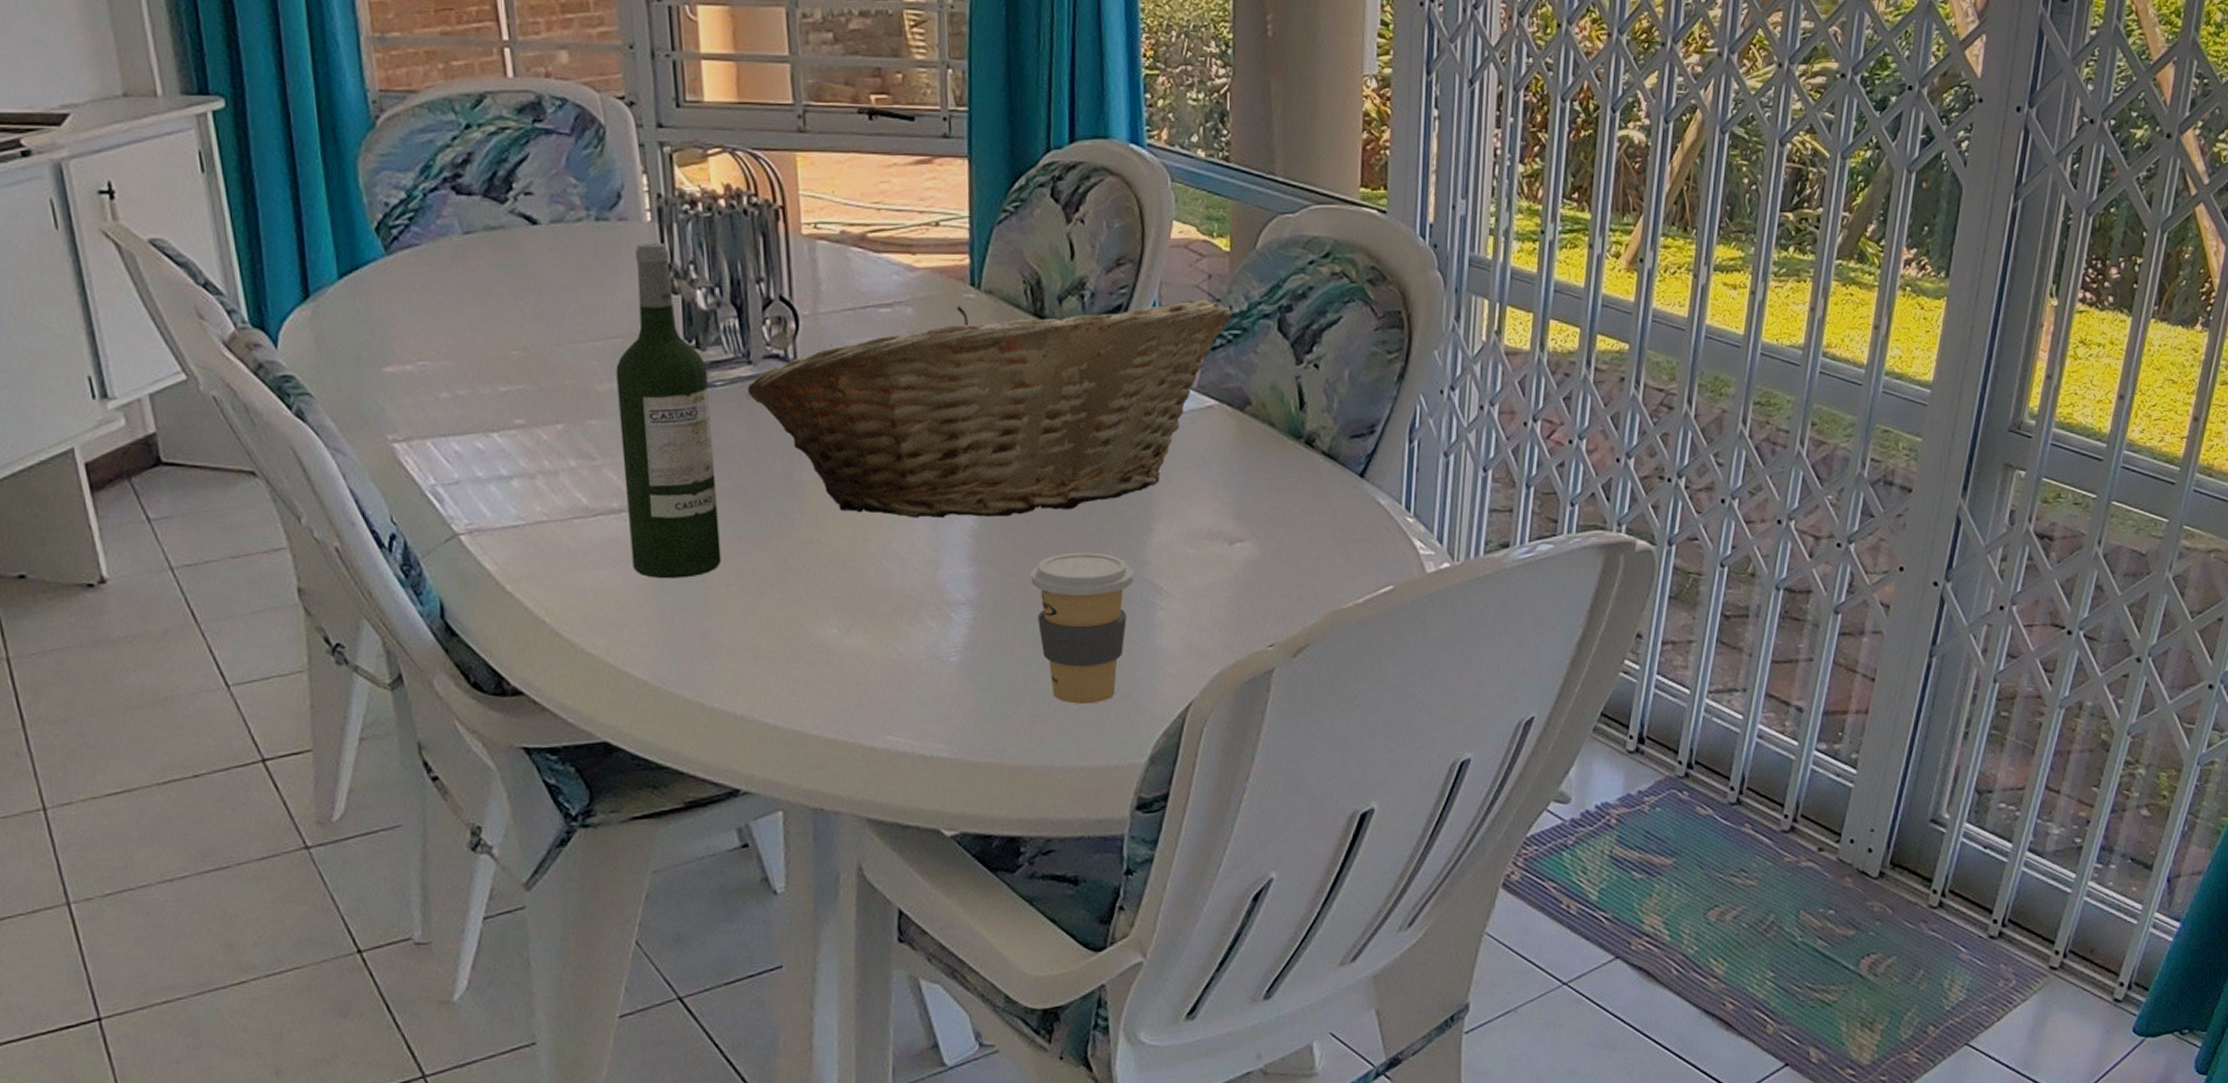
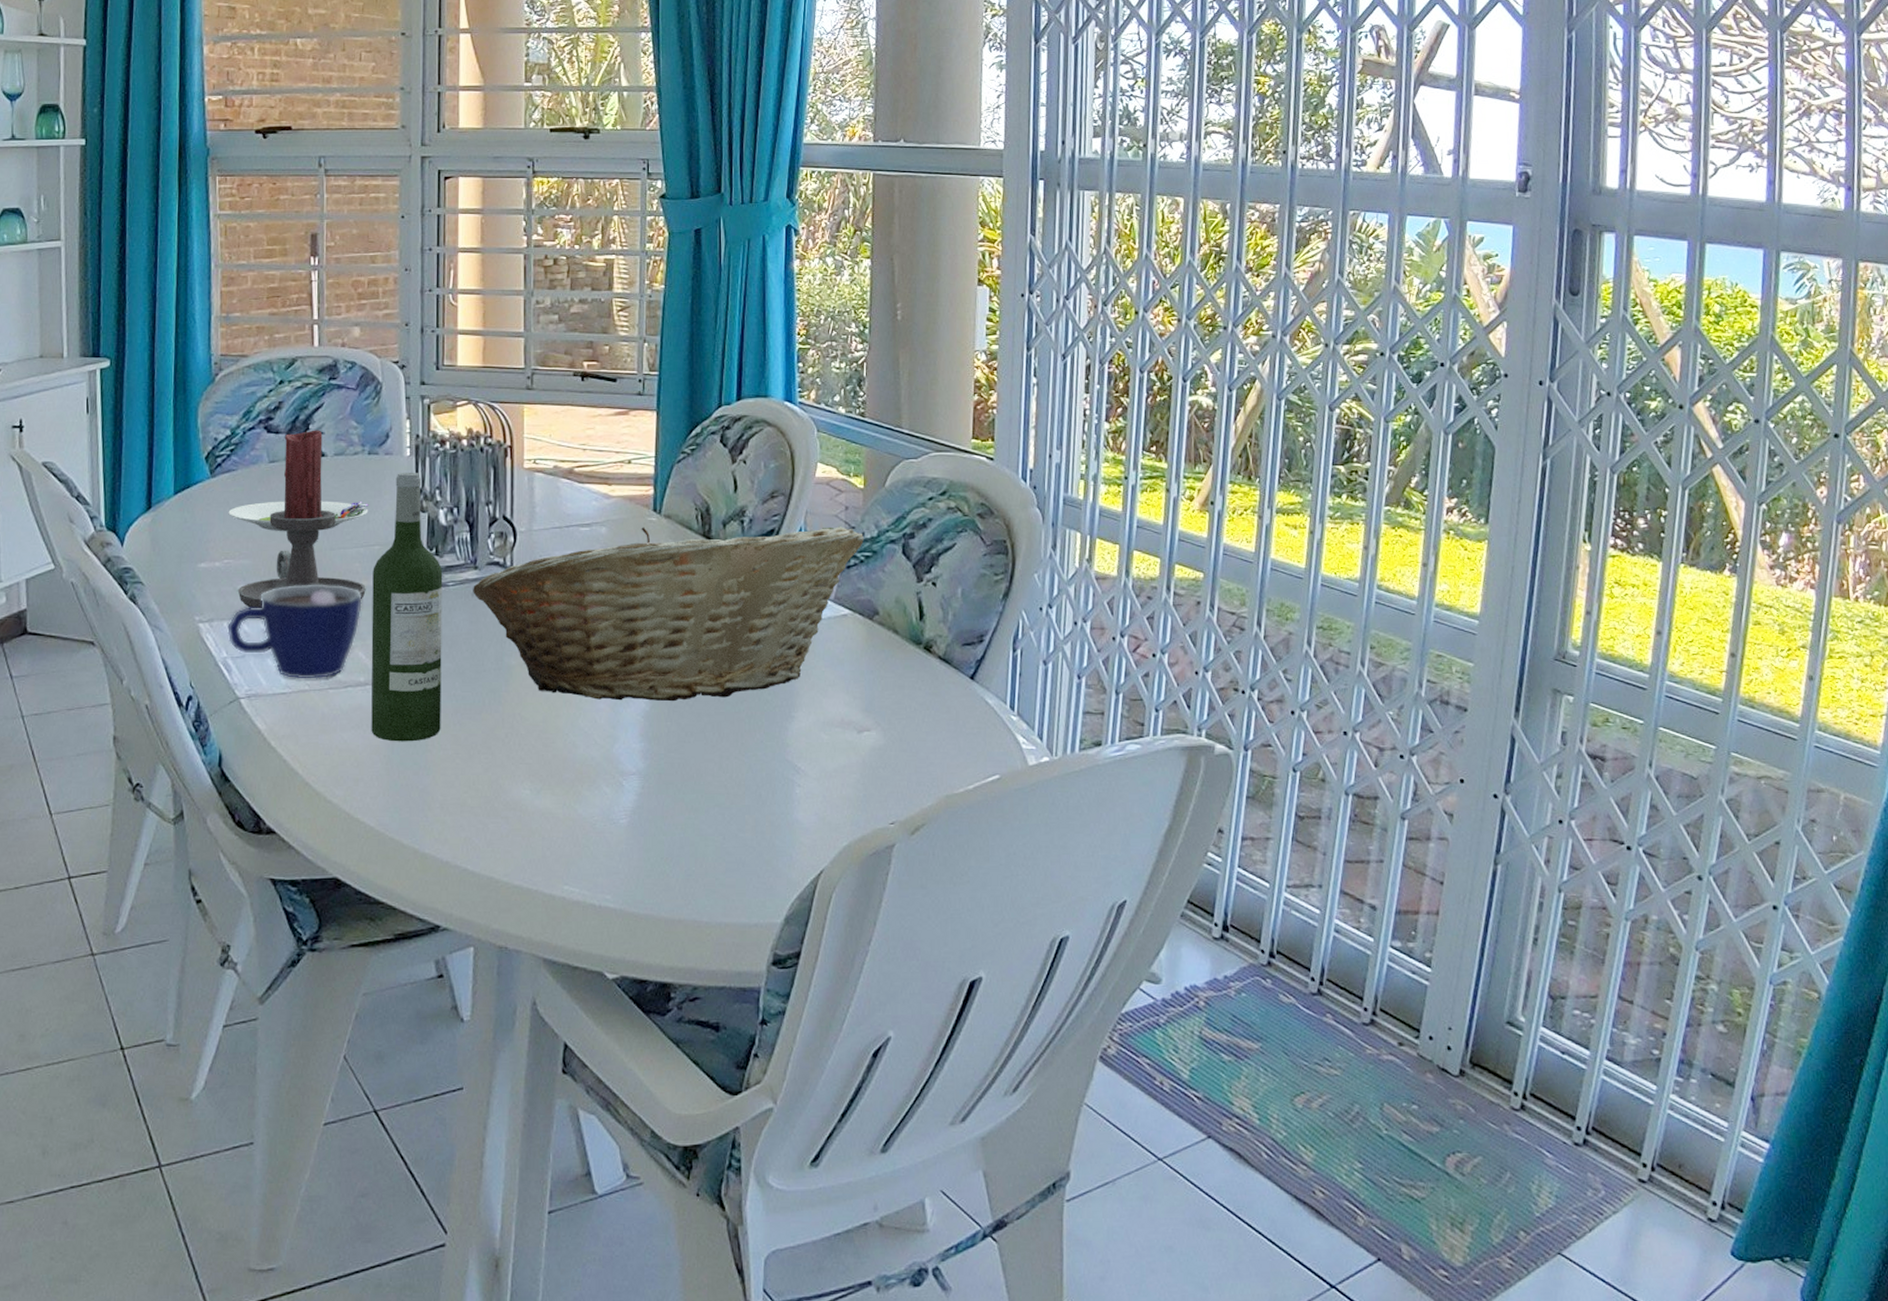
salad plate: none [415,282,603,324] -> present [228,501,369,532]
cup: none [432,389,606,507] -> present [227,585,362,679]
candle holder: none [439,189,610,423] -> present [237,430,366,609]
coffee cup: present [1030,553,1134,705] -> none [690,735,776,868]

